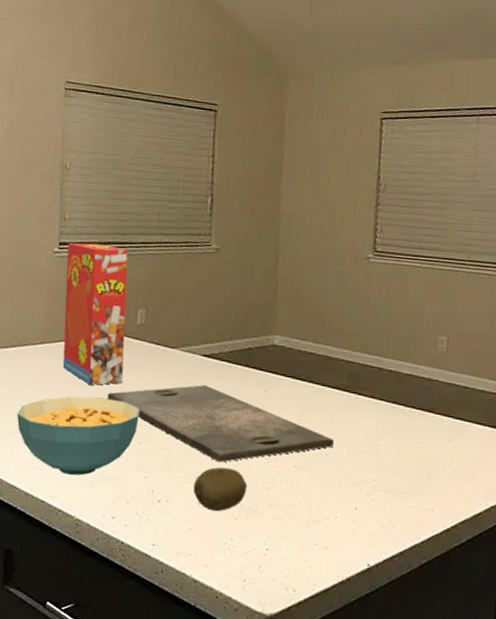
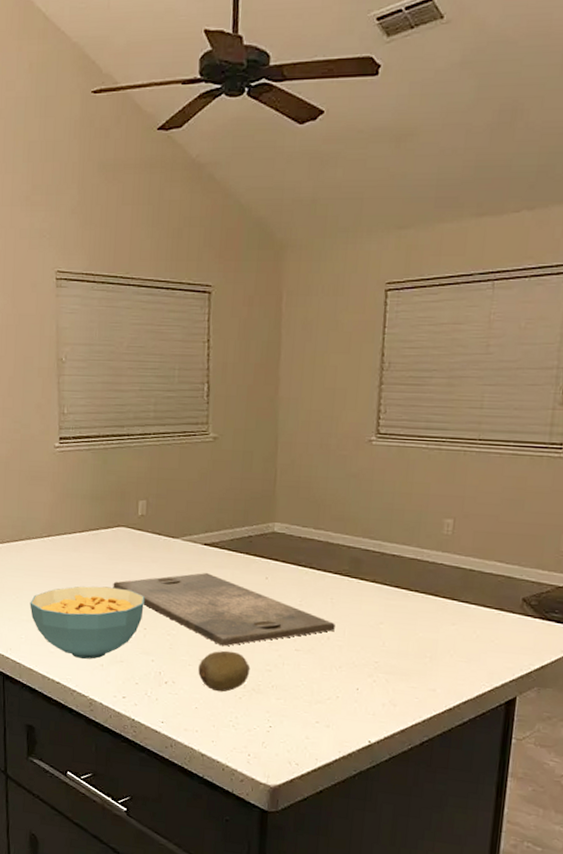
cereal box: present [62,243,129,385] -> none [67,436,128,575]

